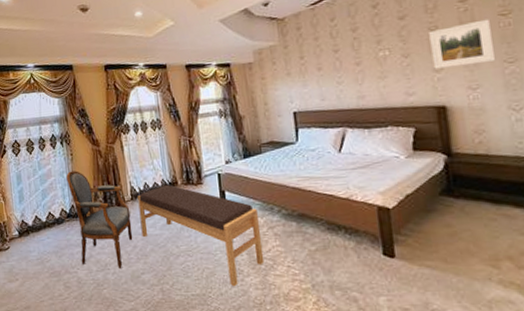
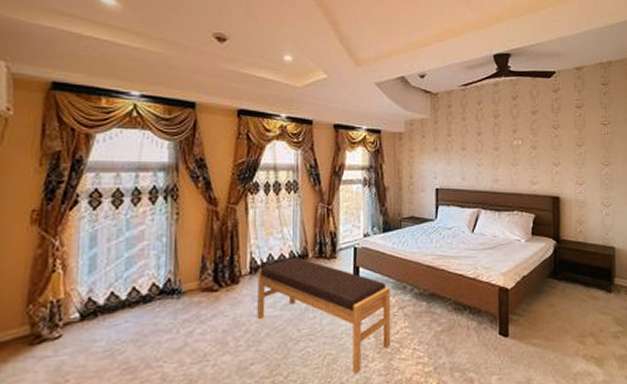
armchair: present [66,171,133,268] -> none [165,234,246,359]
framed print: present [429,19,496,69] -> none [553,125,597,163]

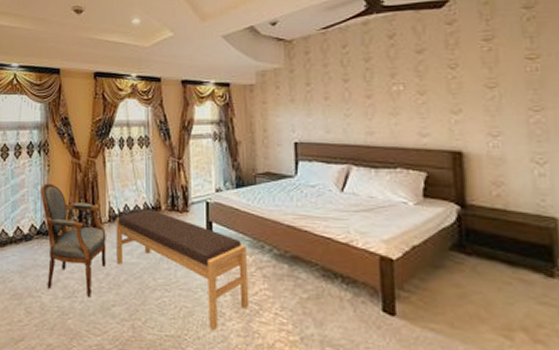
armchair: none [165,234,246,359] -> present [40,184,106,297]

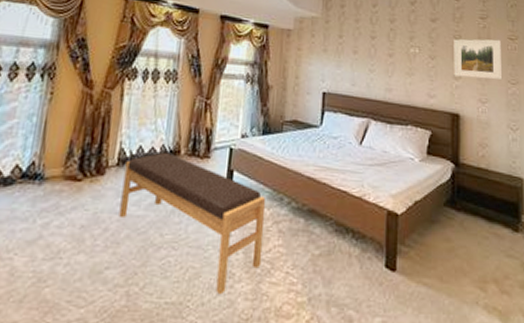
armchair: present [40,184,106,297] -> none [23,115,112,258]
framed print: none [448,61,521,110] -> present [454,39,503,80]

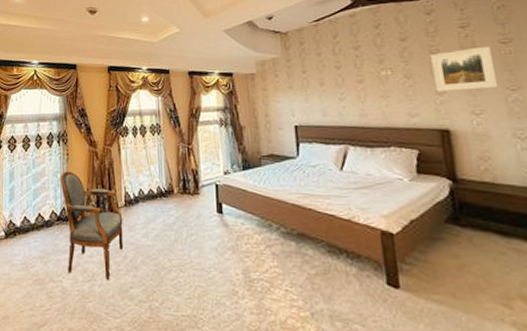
armchair: none [23,115,112,258] -> present [60,171,124,280]
bench: present [119,152,265,295] -> none [132,192,261,310]

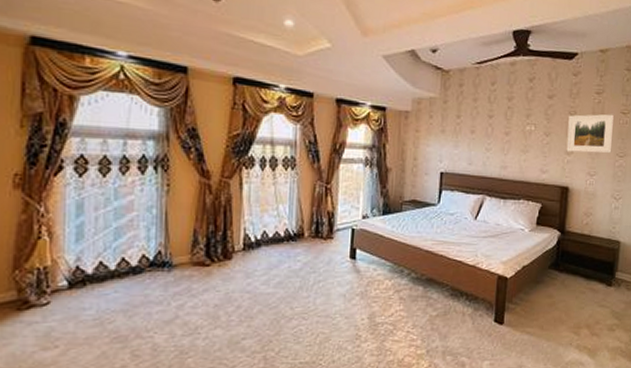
armchair: present [60,171,124,280] -> none [156,206,239,332]

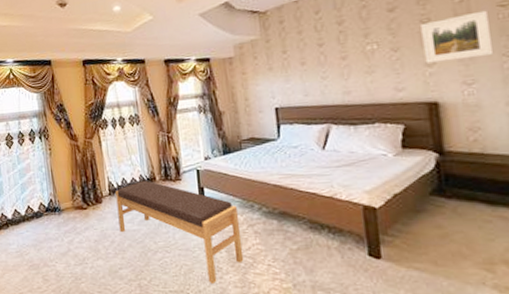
bench: none [250,235,387,354] -> present [115,180,244,285]

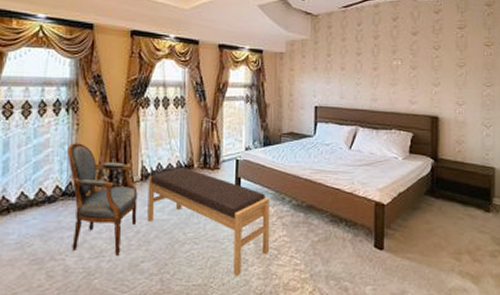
armchair: none [45,165,111,263] -> present [67,143,138,255]
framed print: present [421,10,494,64] -> none [433,46,479,84]

